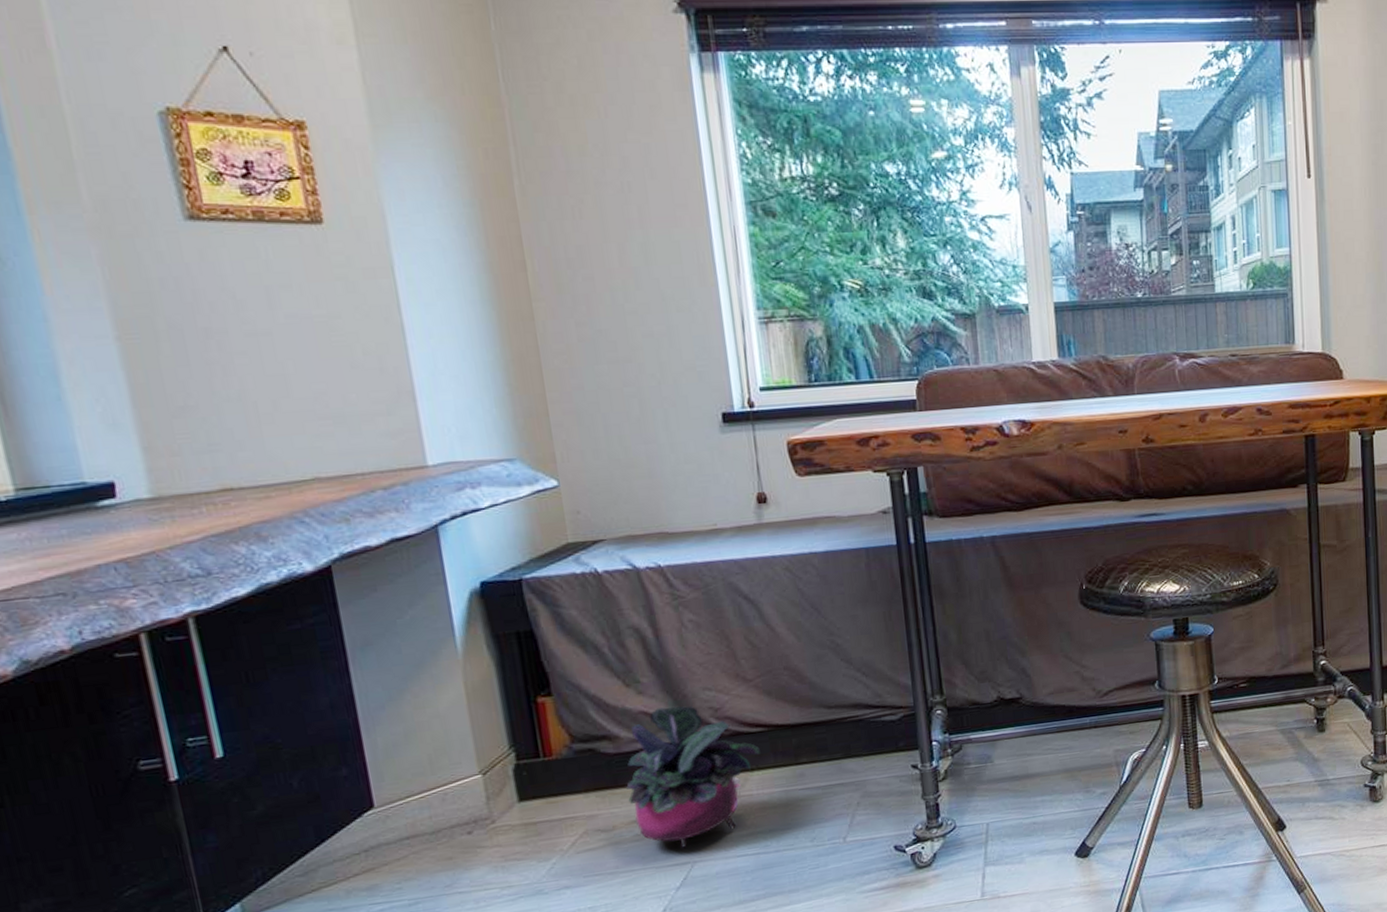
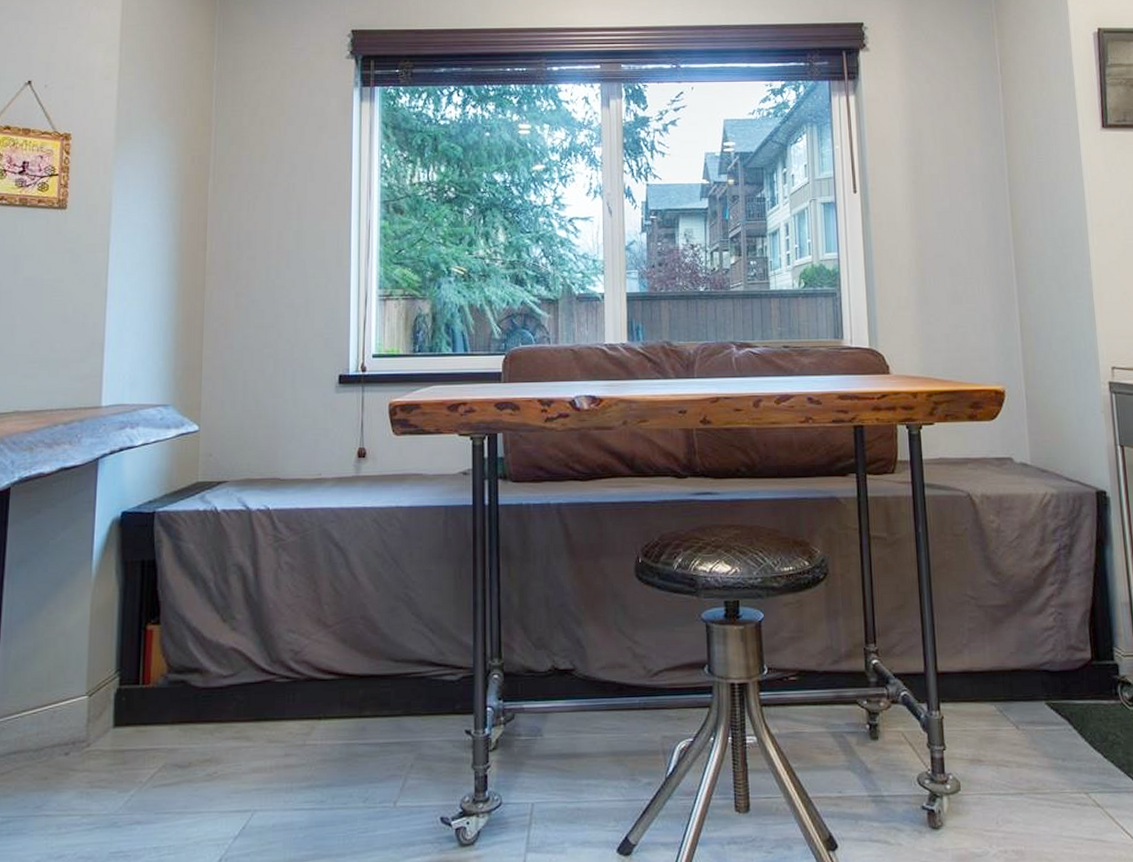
potted plant: present [626,706,760,849] -> none [207,645,329,795]

